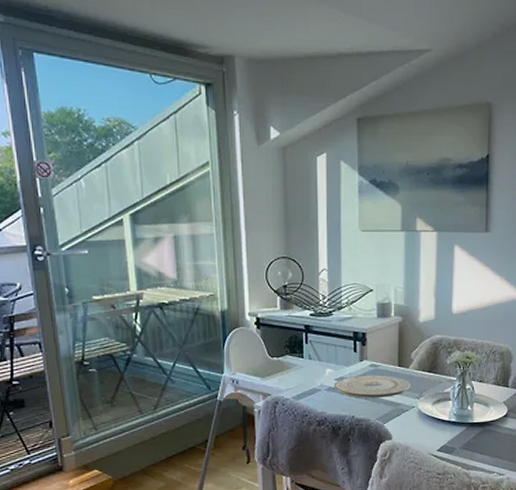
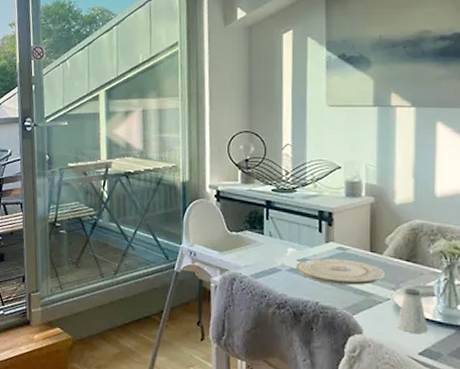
saltshaker: none [420,395,445,433] -> present [397,288,428,333]

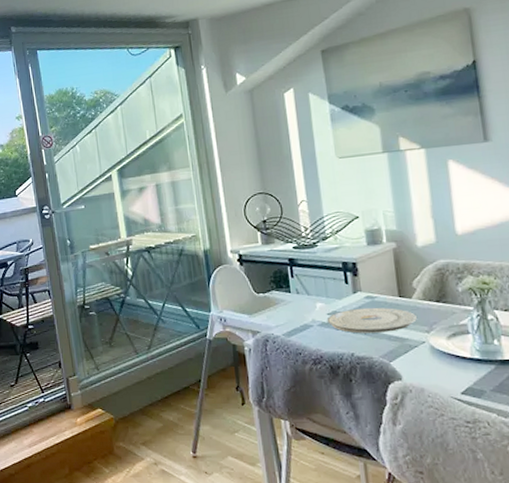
saltshaker: present [397,288,428,333] -> none [435,328,468,373]

